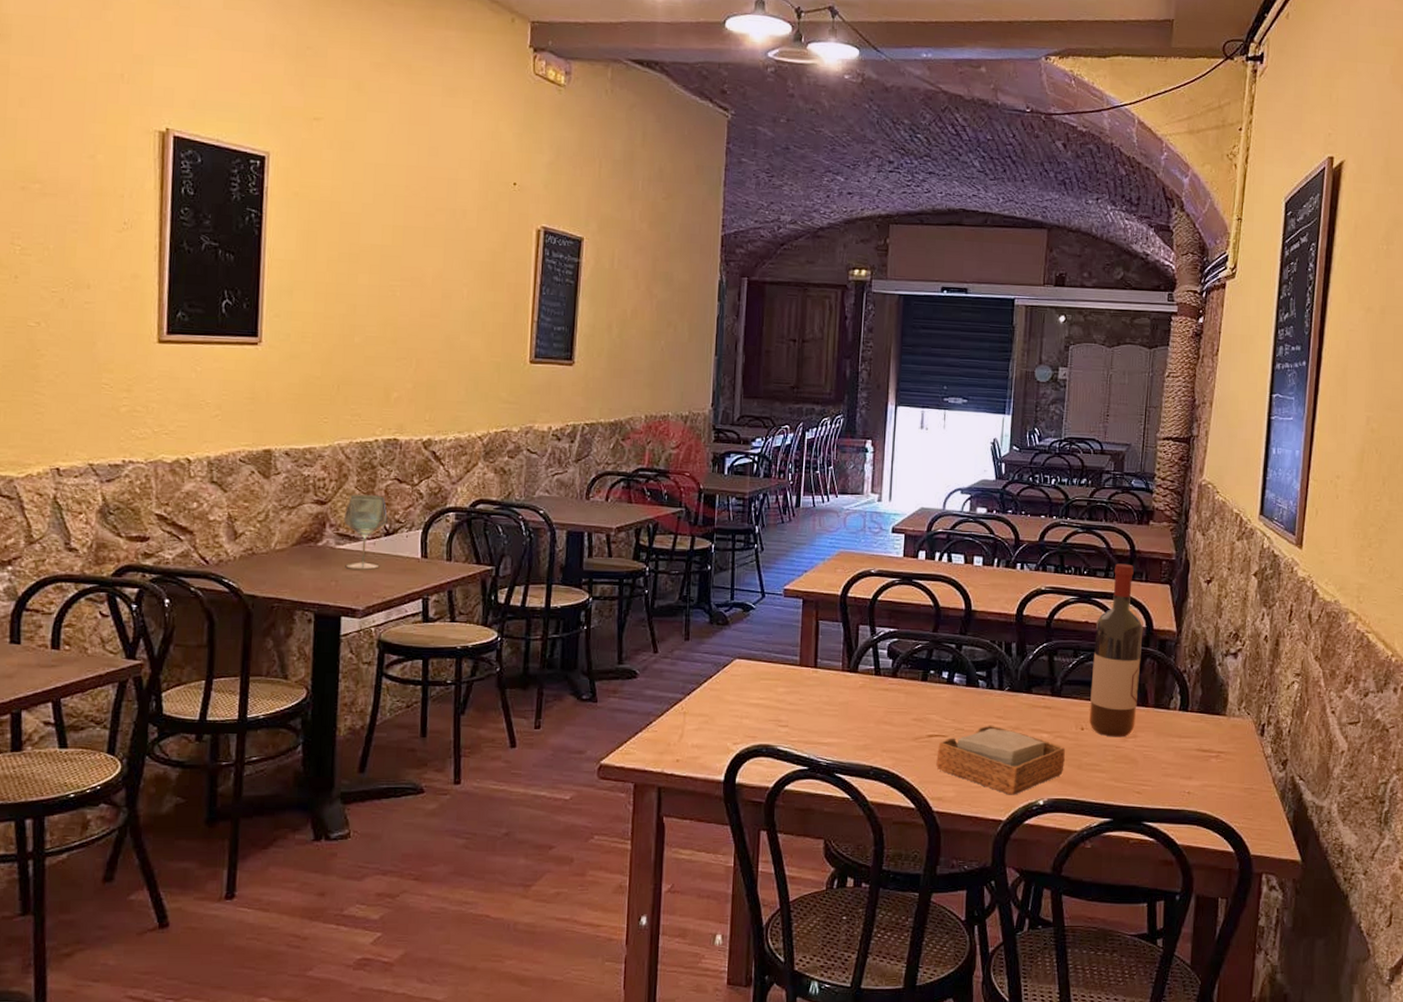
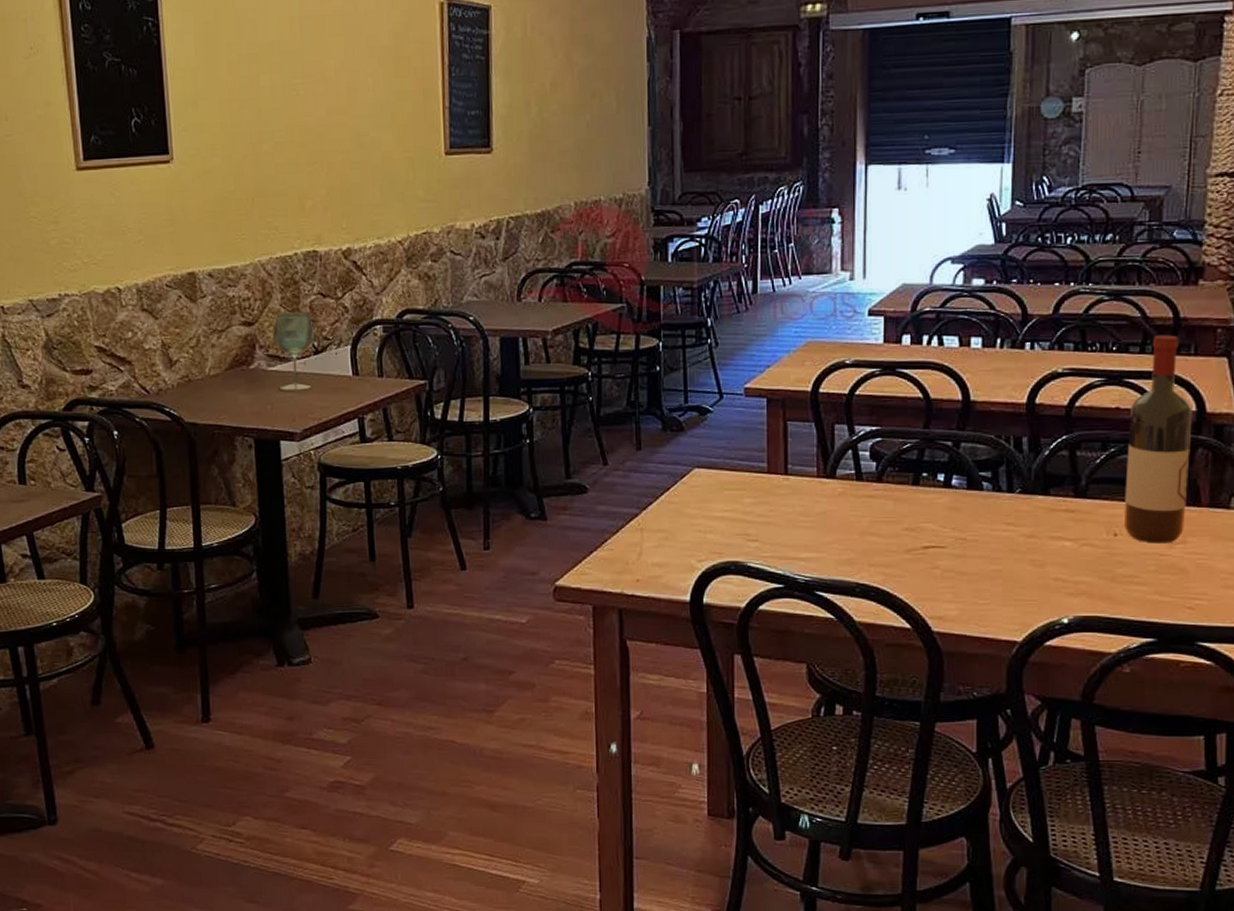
napkin holder: present [936,725,1066,795] -> none [934,533,1095,613]

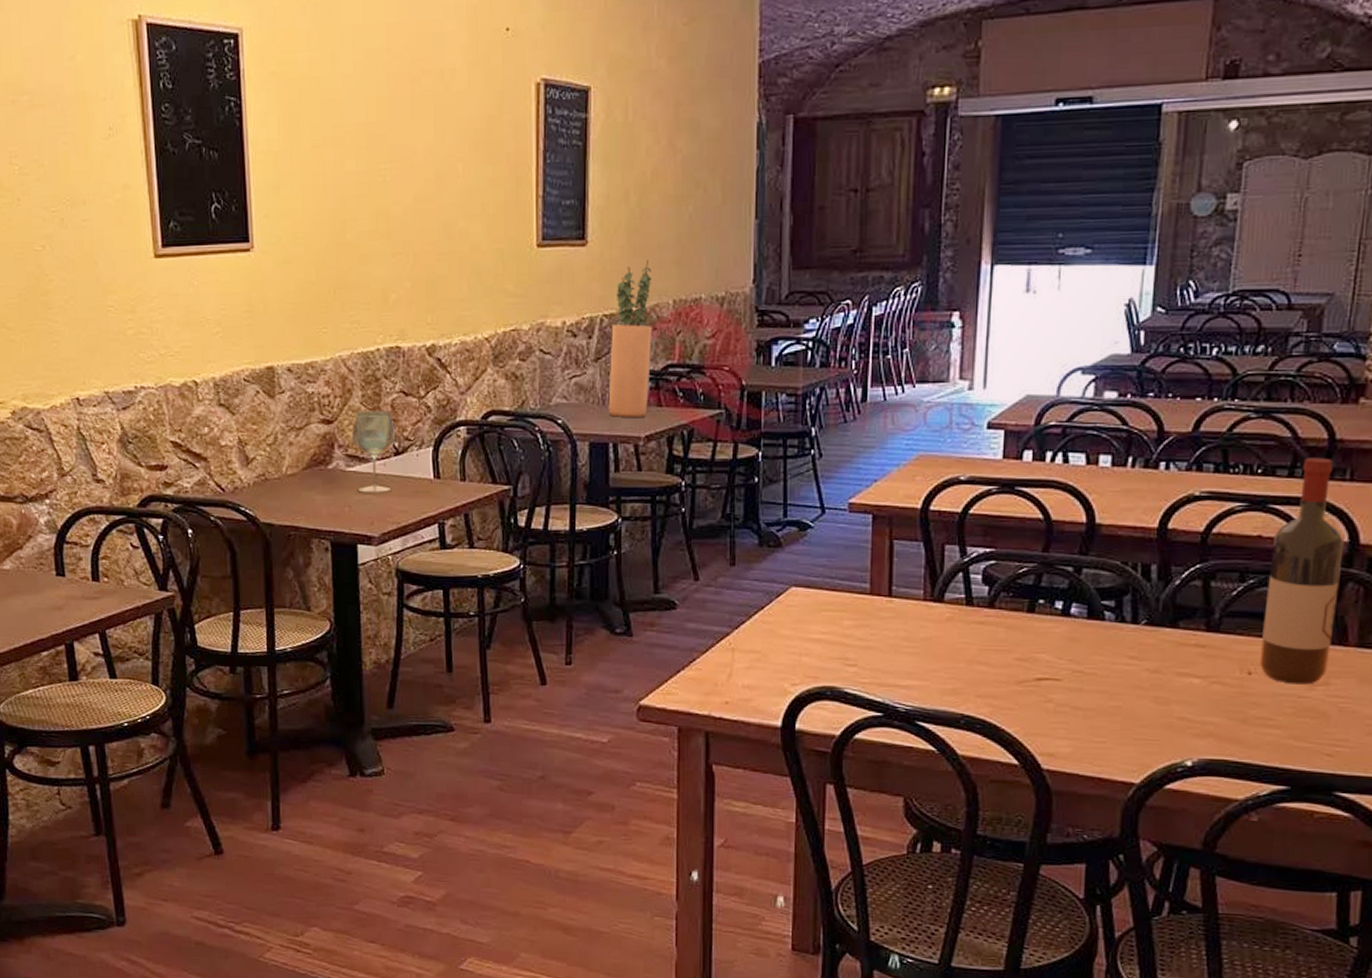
vase: none [516,164,556,314] -> present [608,259,653,419]

